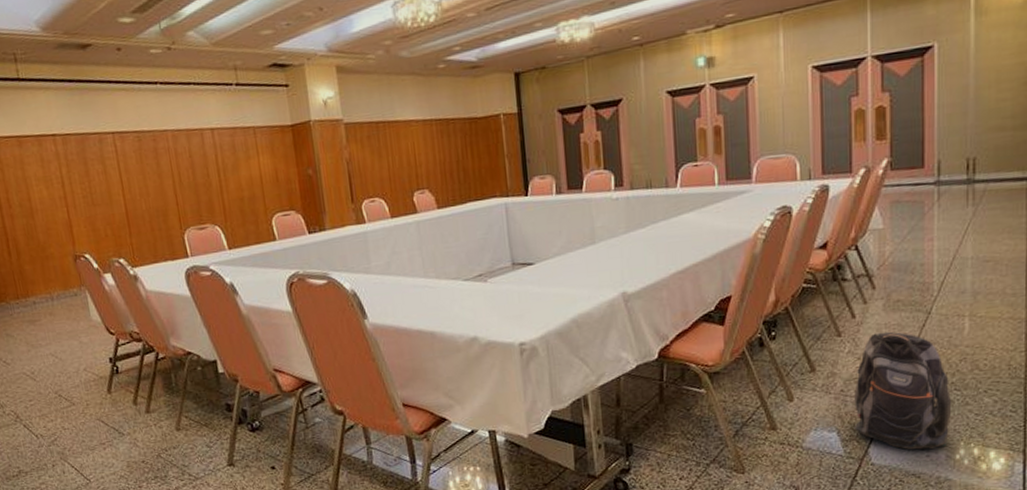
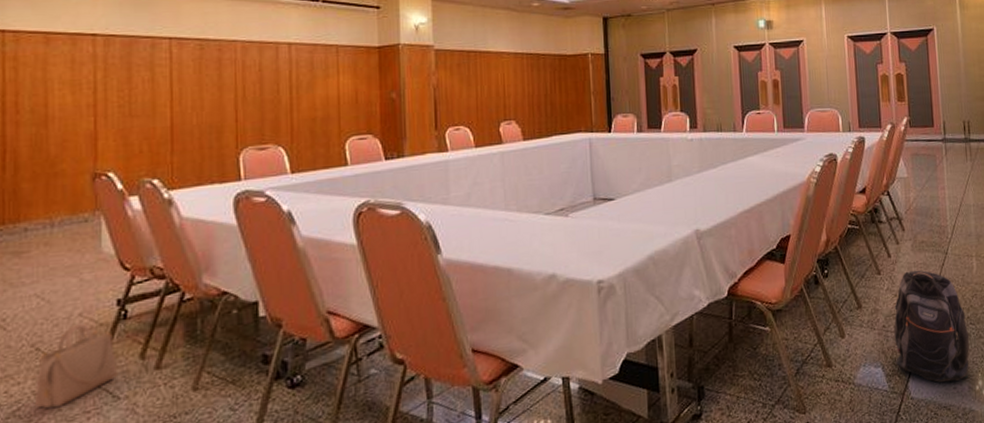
handbag: none [62,376,119,440] -> present [35,322,117,408]

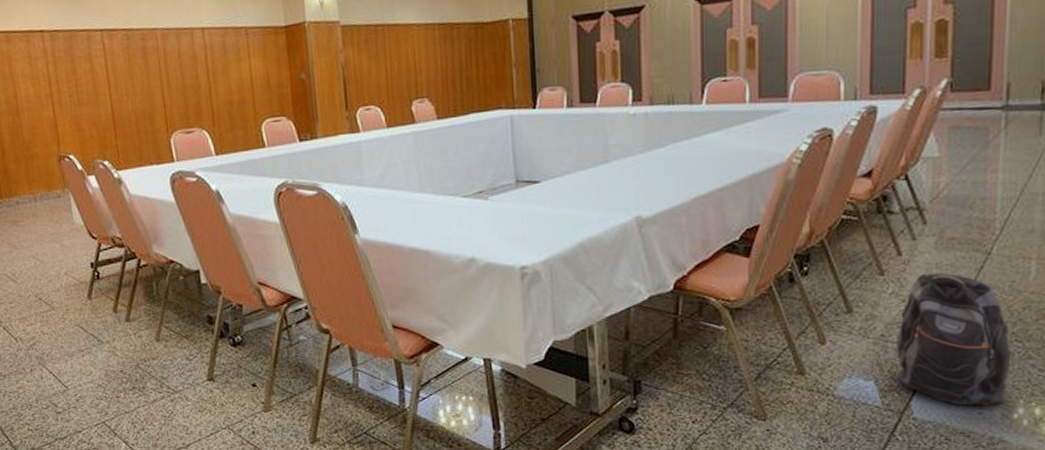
handbag: present [35,322,117,408] -> none [42,280,99,345]

